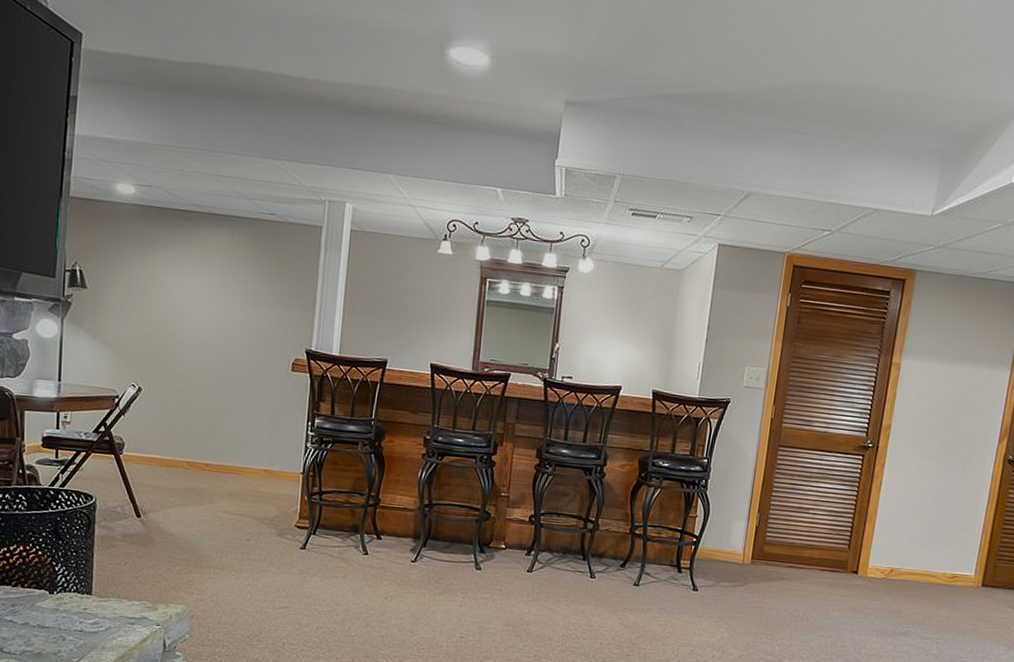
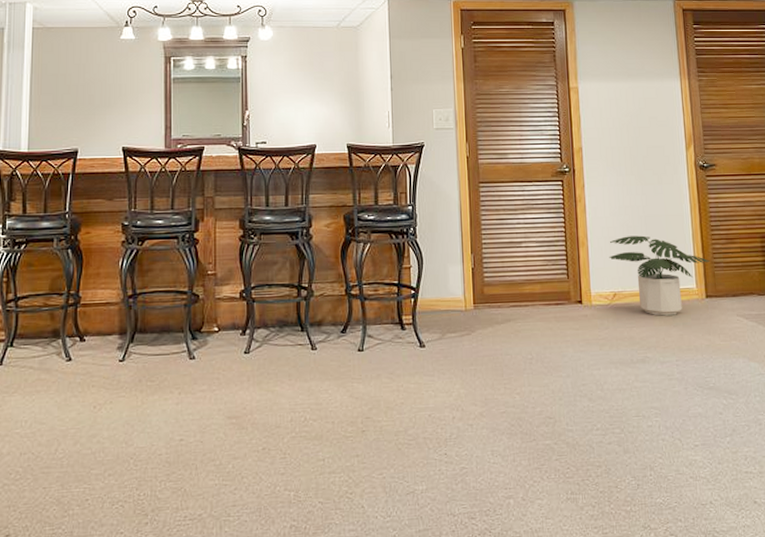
potted plant: none [894,517,994,598] -> present [609,235,709,316]

